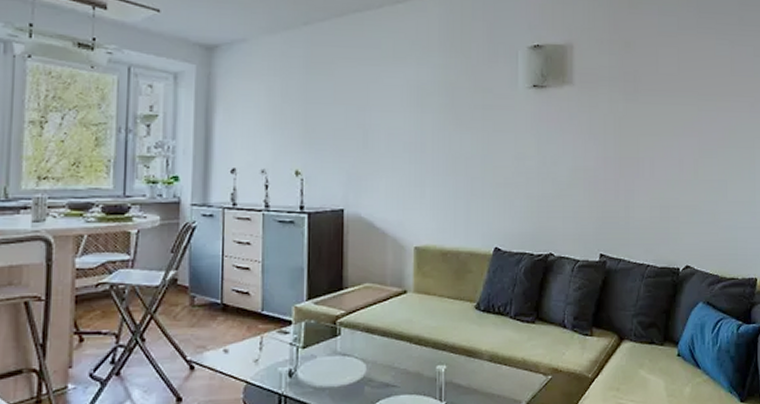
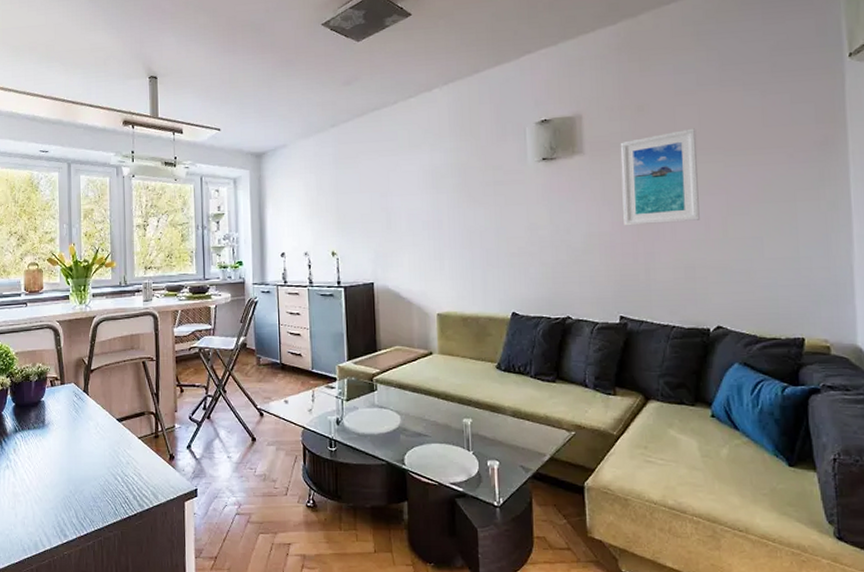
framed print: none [607,70,676,162] -> present [620,128,700,226]

